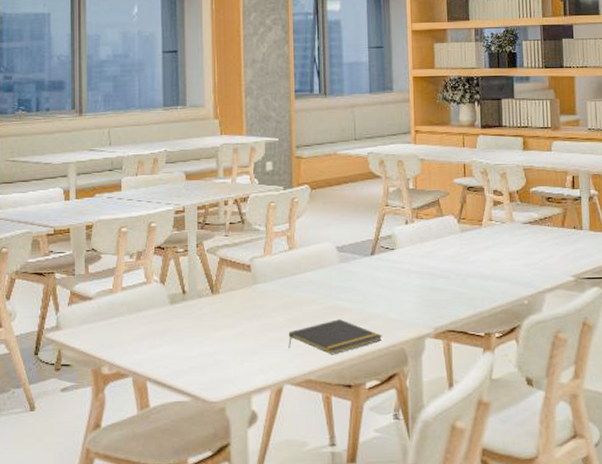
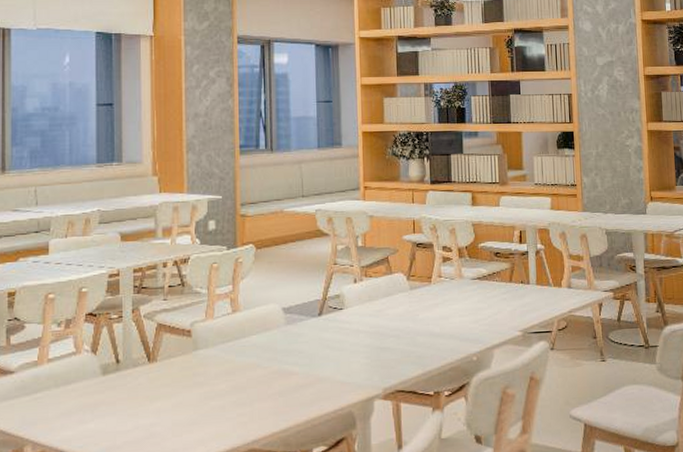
notepad: present [288,319,382,355] -> none [231,384,330,422]

